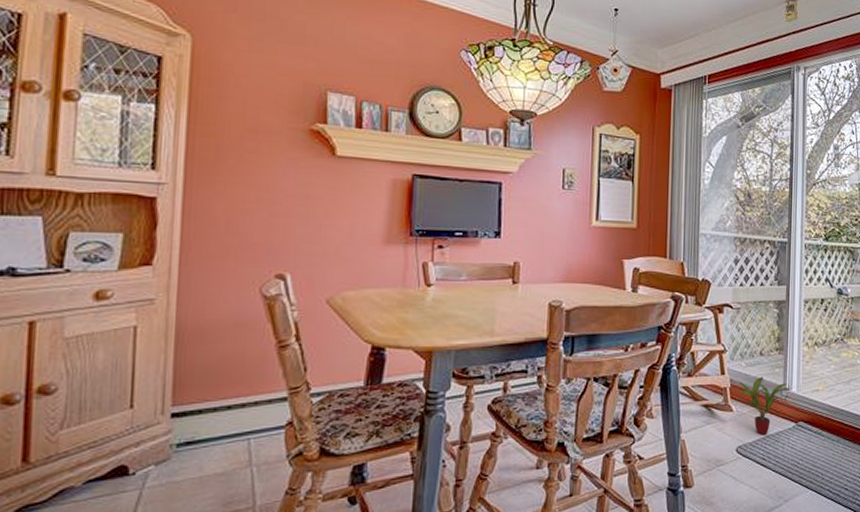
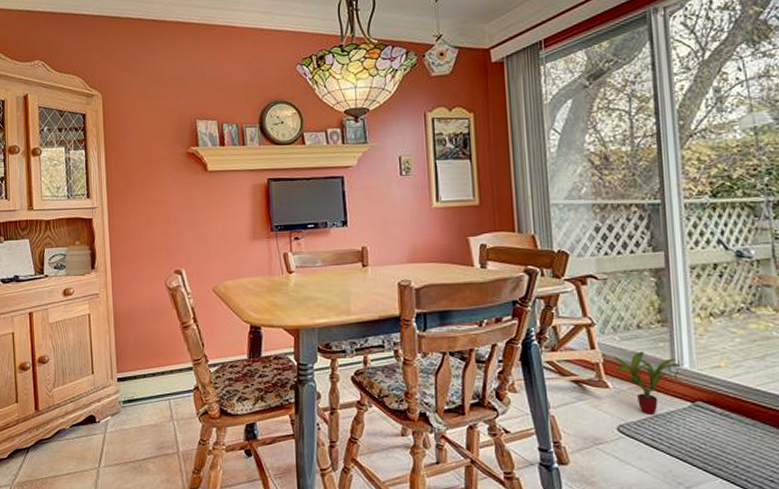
jar: none [100,225,150,274] -> present [64,241,92,276]

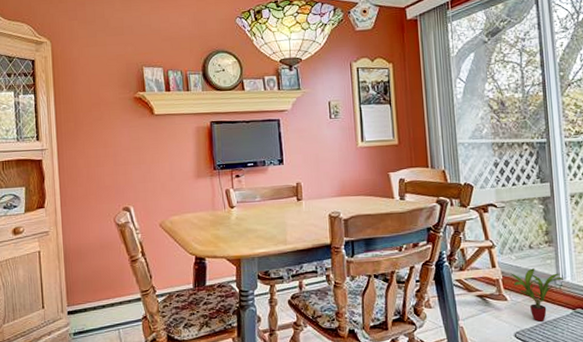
jar: present [64,241,92,276] -> none [13,181,42,216]

